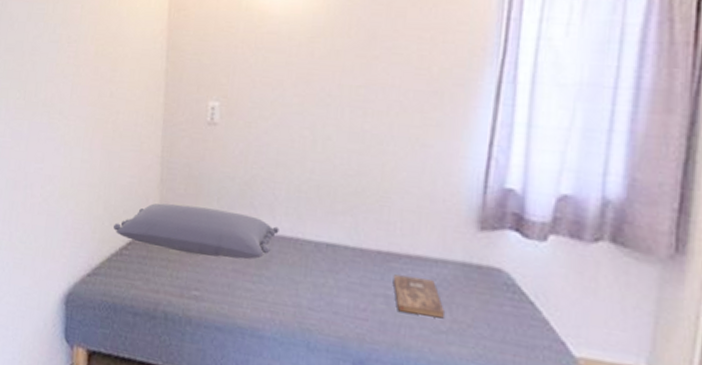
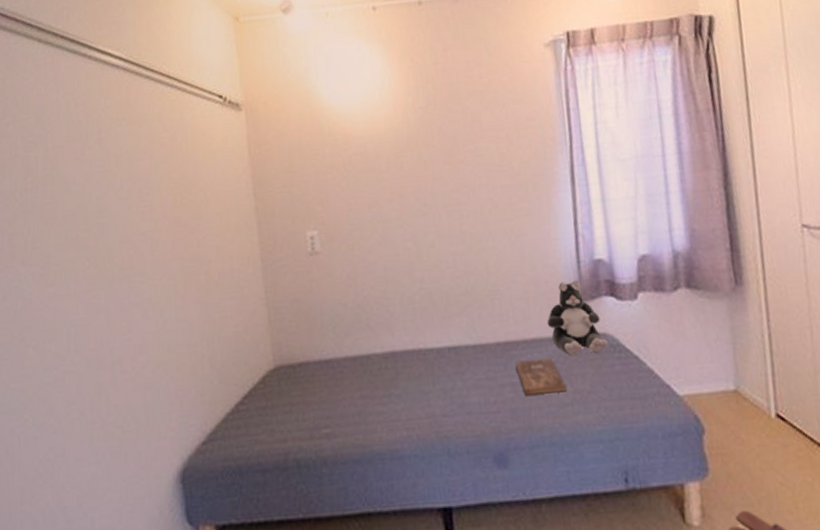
pillow: present [114,203,279,260] -> none [224,337,400,394]
plush toy: none [436,204,501,289] -> present [547,280,608,357]

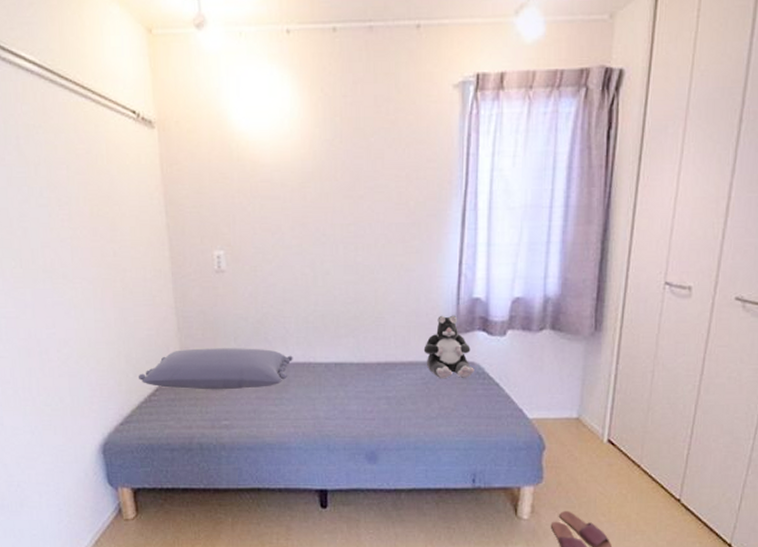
pillow: none [224,337,400,394] -> present [139,348,293,390]
bible: present [515,358,567,395] -> none [392,379,433,408]

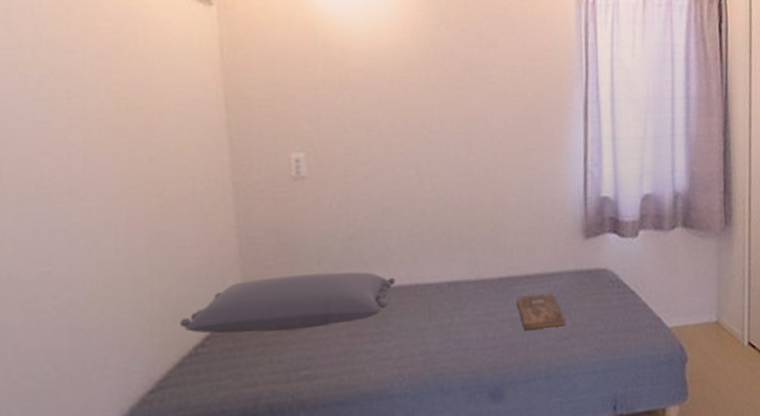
bible: none [392,379,433,408] -> present [516,293,565,330]
plush toy: present [423,315,474,379] -> none [550,217,608,292]

